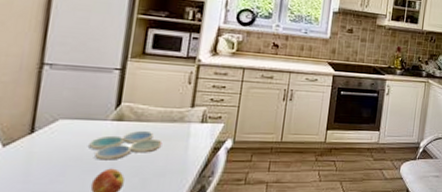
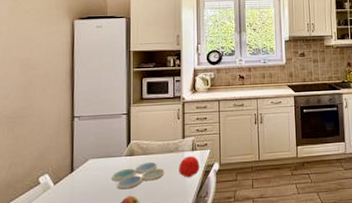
apple: none [180,129,209,154] -> present [179,156,200,178]

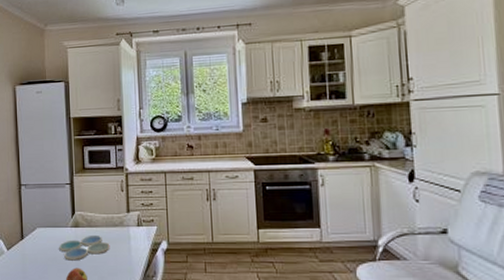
apple: present [179,156,200,178] -> none [124,232,147,255]

